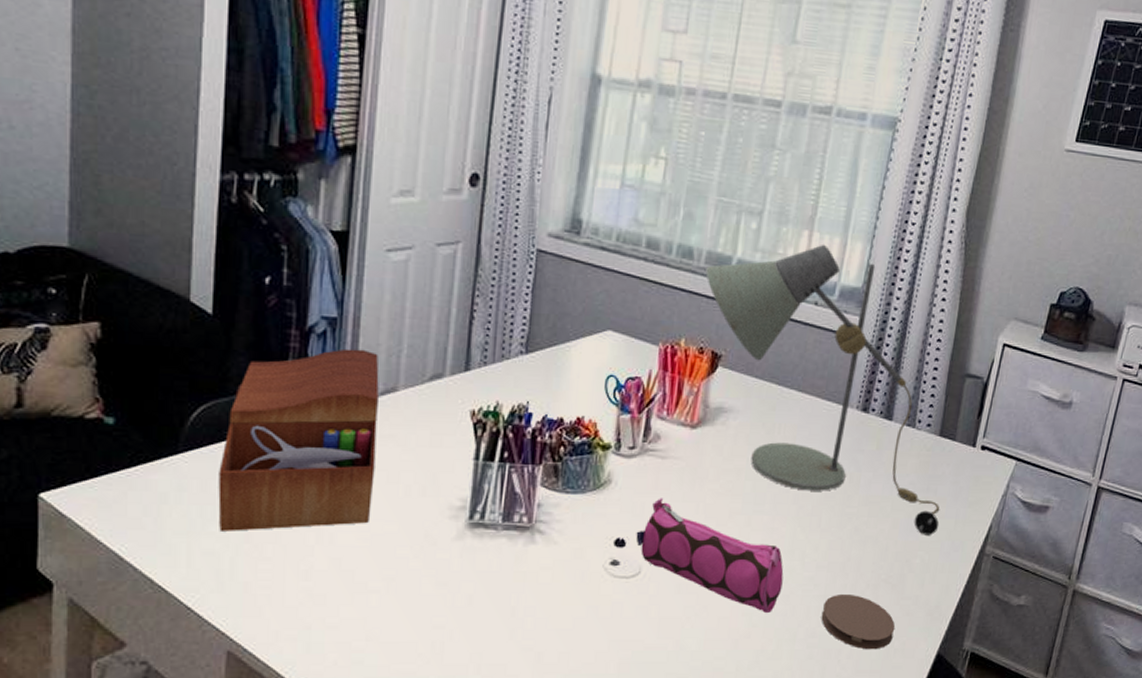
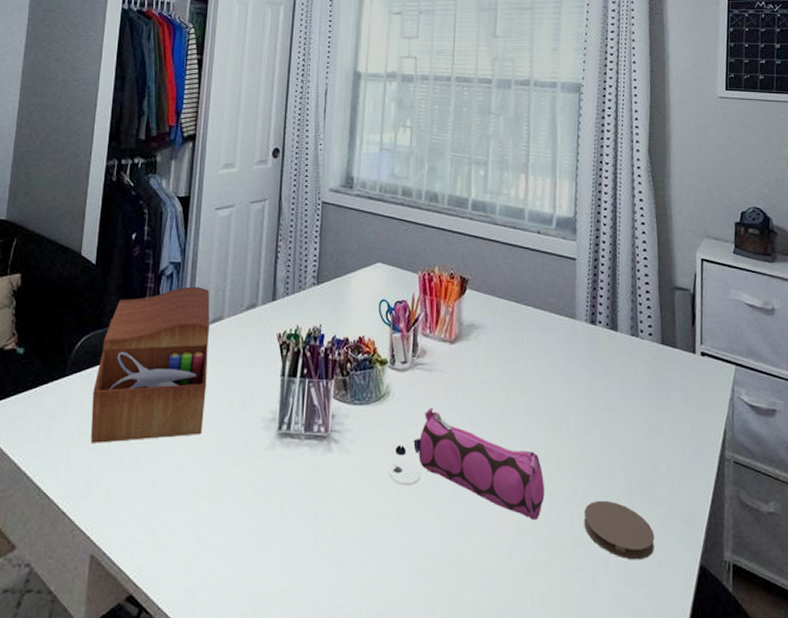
desk lamp: present [705,244,939,535] -> none [449,184,677,440]

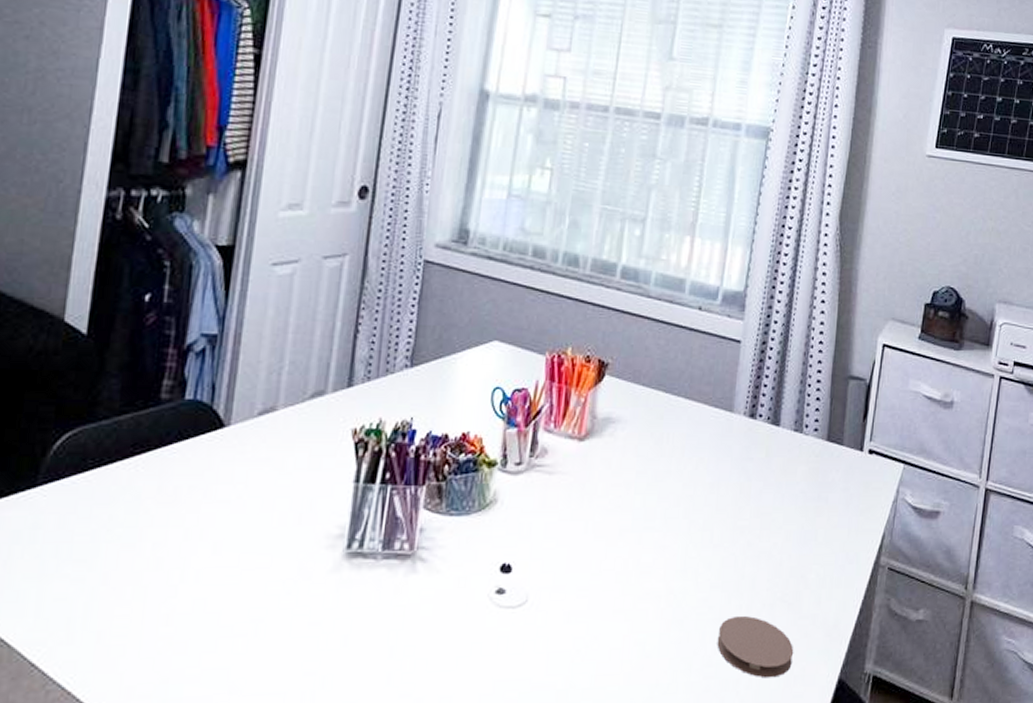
sewing box: present [91,286,210,443] -> none [75,367,259,573]
pencil case: present [413,407,545,520] -> none [522,517,677,641]

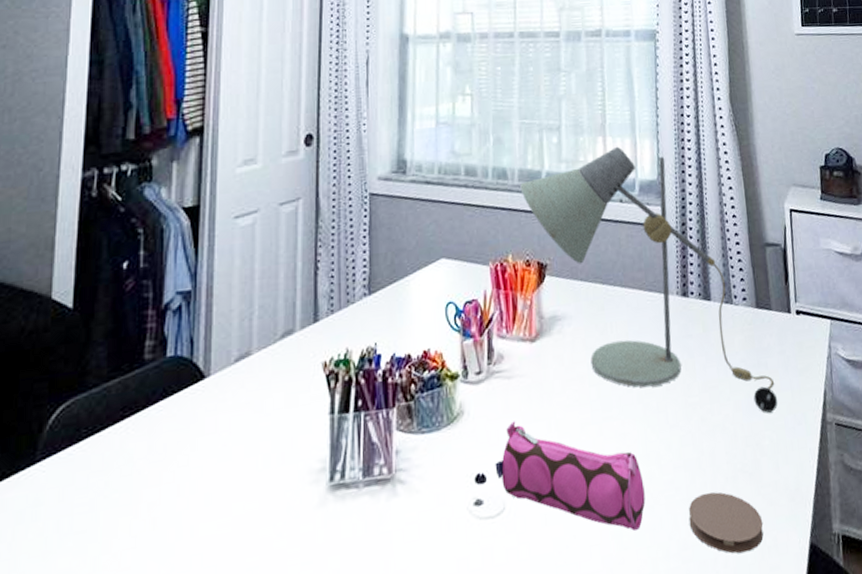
pencil case: none [522,517,677,641] -> present [495,421,646,531]
desk lamp: none [591,249,832,547] -> present [520,146,778,413]

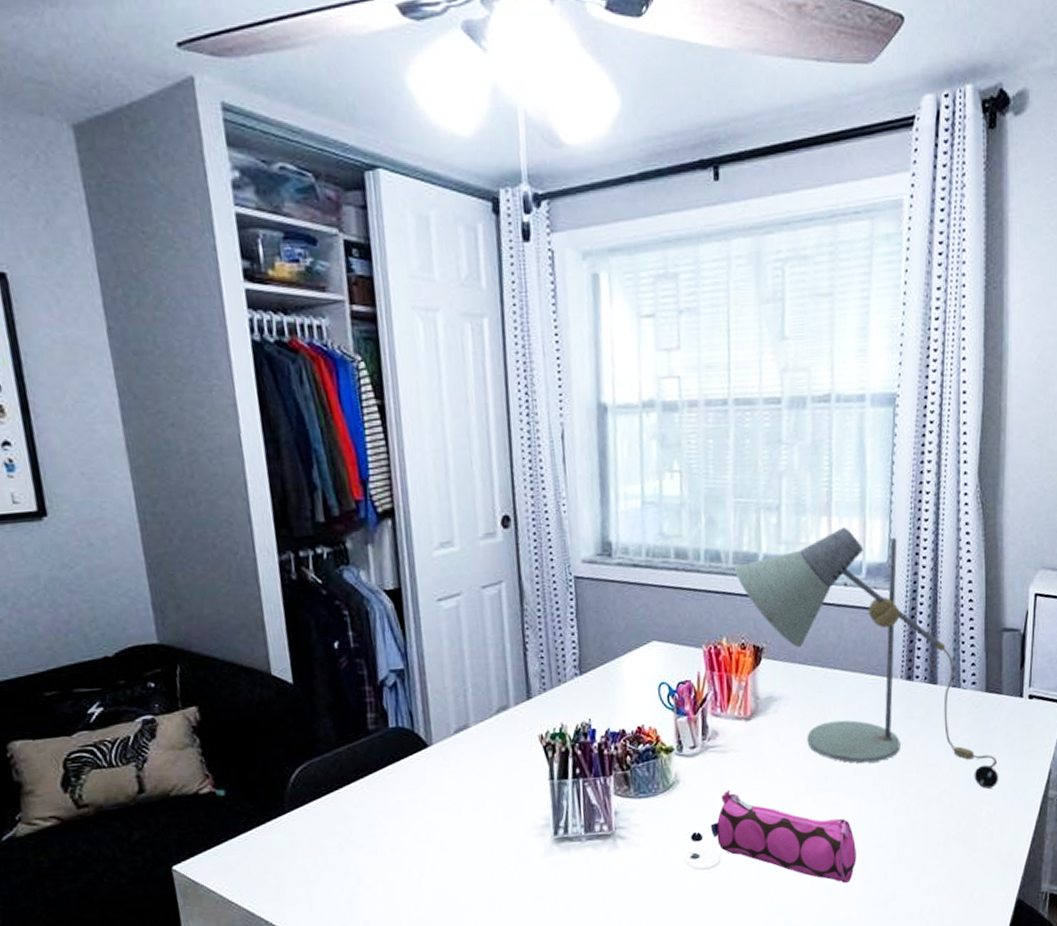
coaster: present [689,492,764,554] -> none [898,854,972,905]

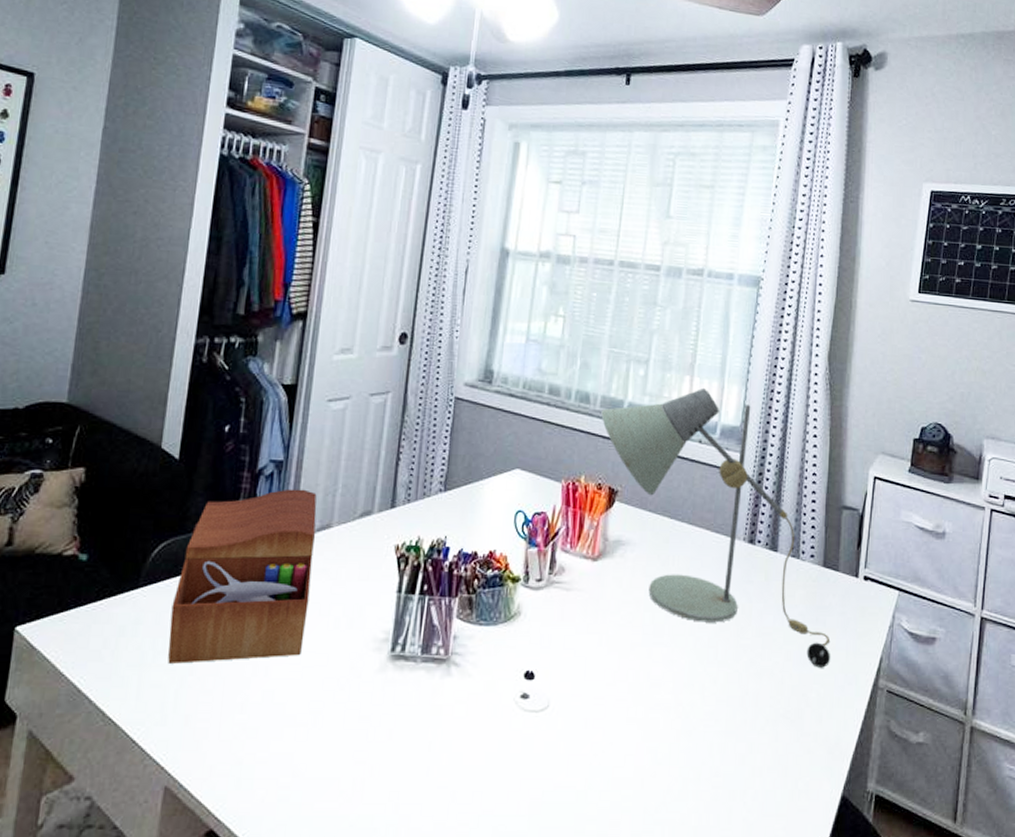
sewing box: none [323,694,465,878] -> present [168,489,317,664]
pencil case: present [710,789,857,883] -> none [544,630,685,749]

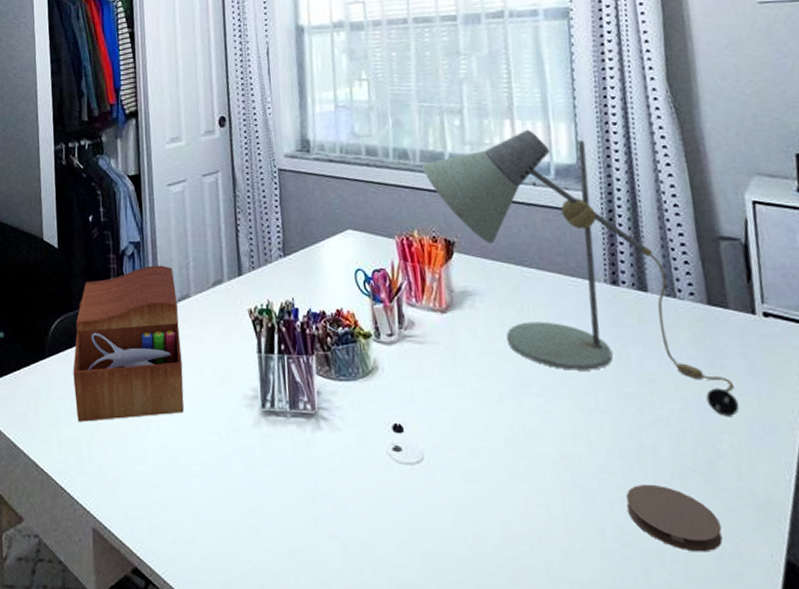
coaster: none [724,729,798,791] -> present [626,484,722,552]

